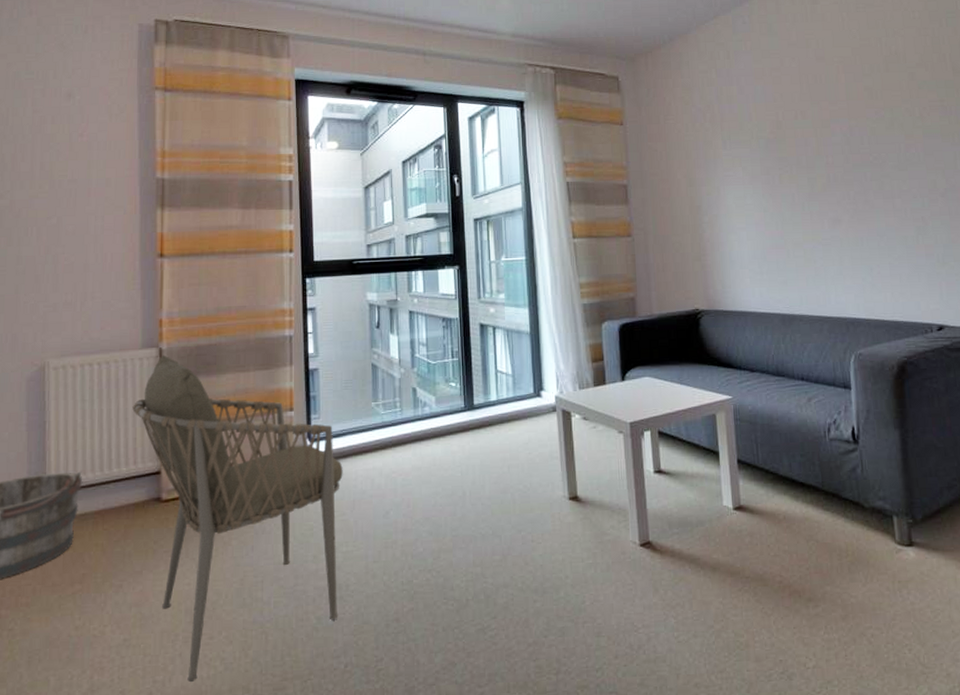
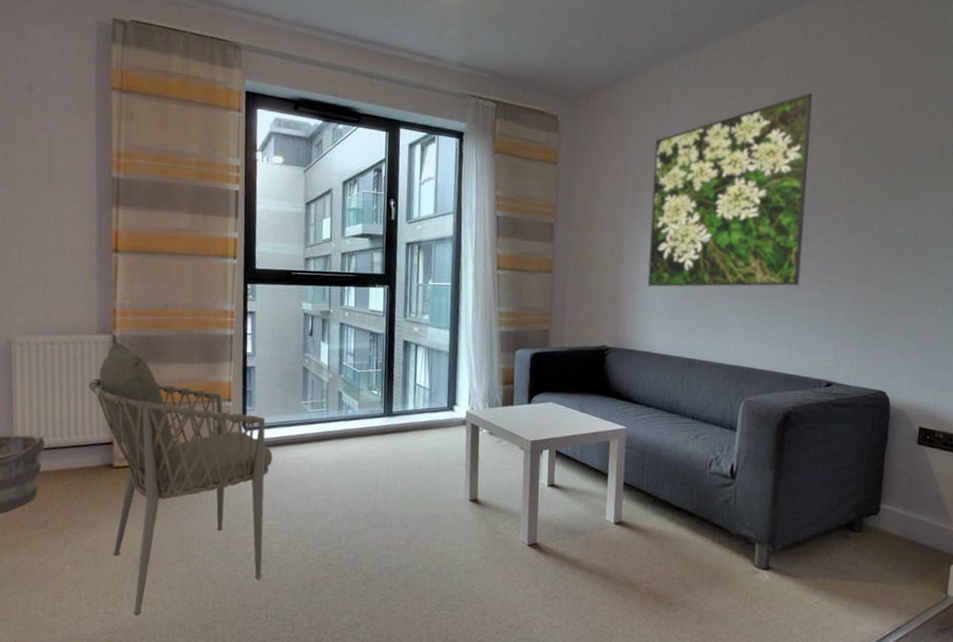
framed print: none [721,34,891,241] -> present [647,93,813,287]

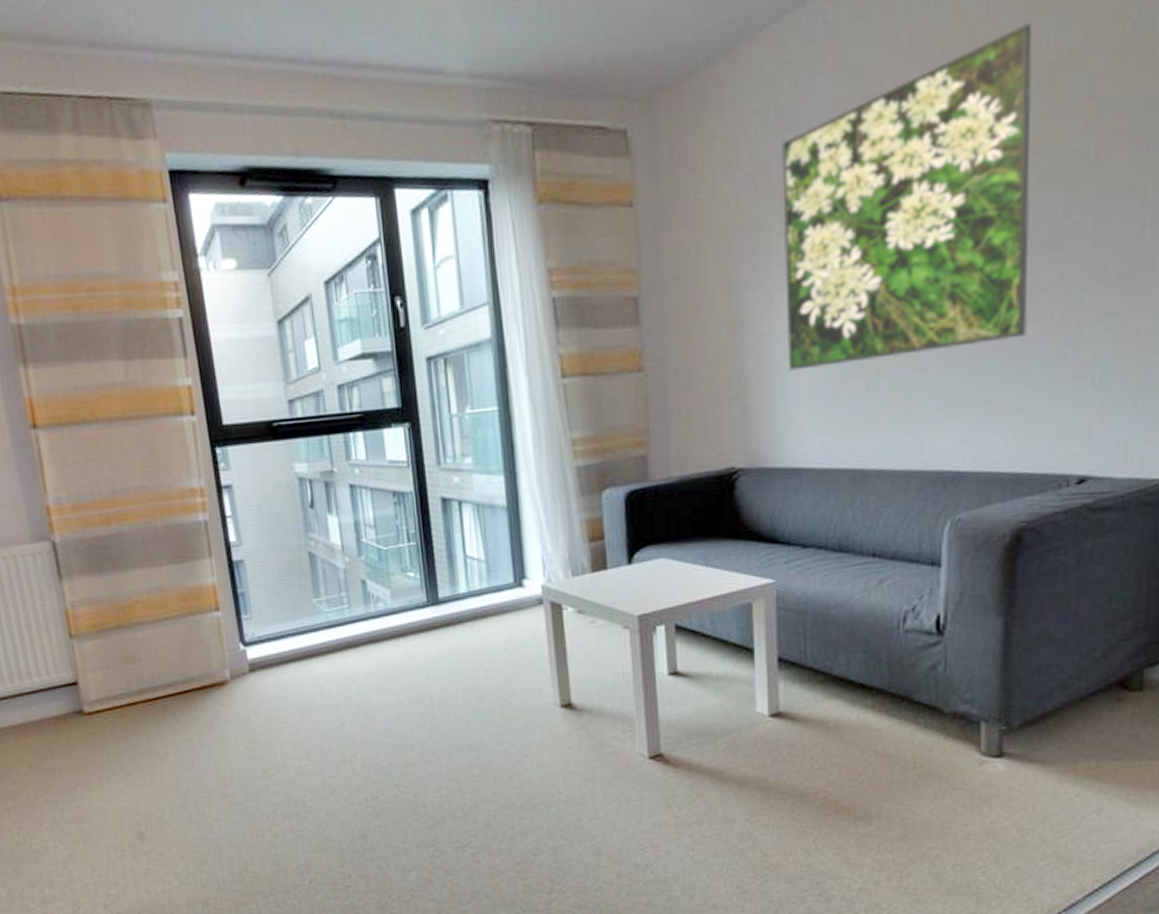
armchair: present [89,341,273,616] -> none [33,549,297,897]

